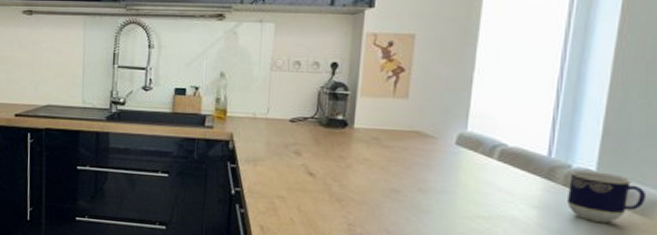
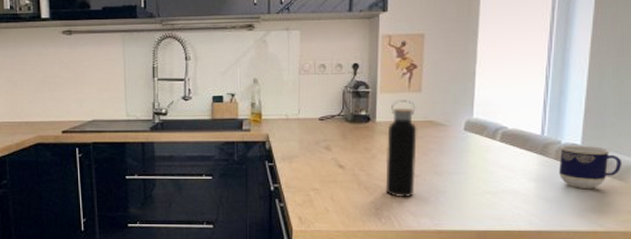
water bottle: none [360,105,401,214] -> present [385,100,417,197]

